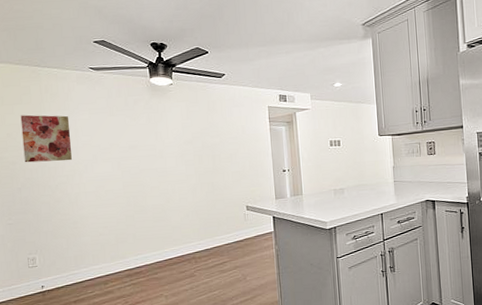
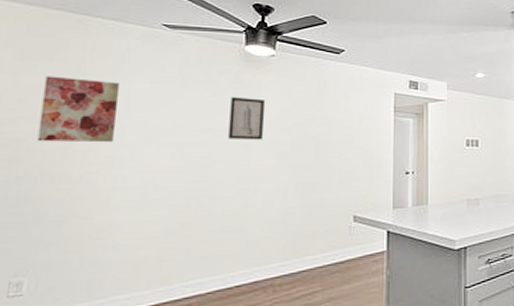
wall art: none [146,119,172,153] -> present [228,96,266,140]

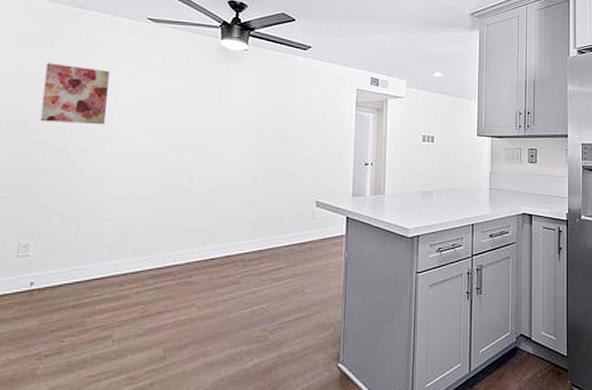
wall art: present [228,96,266,140] -> none [205,87,239,128]

